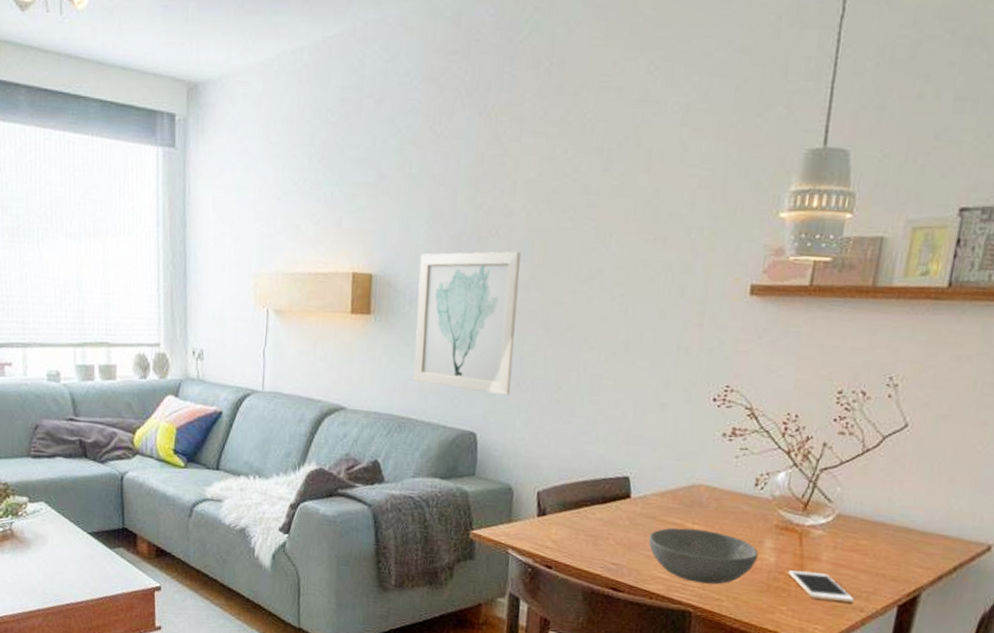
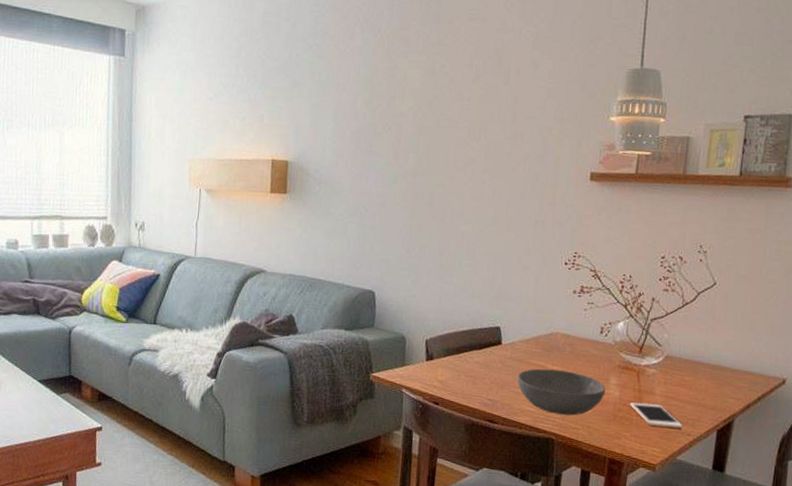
wall art: present [413,251,521,395] -> none [322,144,409,260]

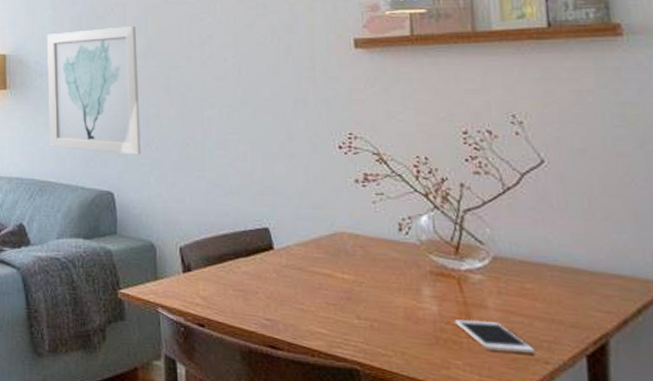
wall art: none [322,144,409,260] -> present [46,25,141,154]
bowl: present [517,368,606,416] -> none [299,278,419,339]

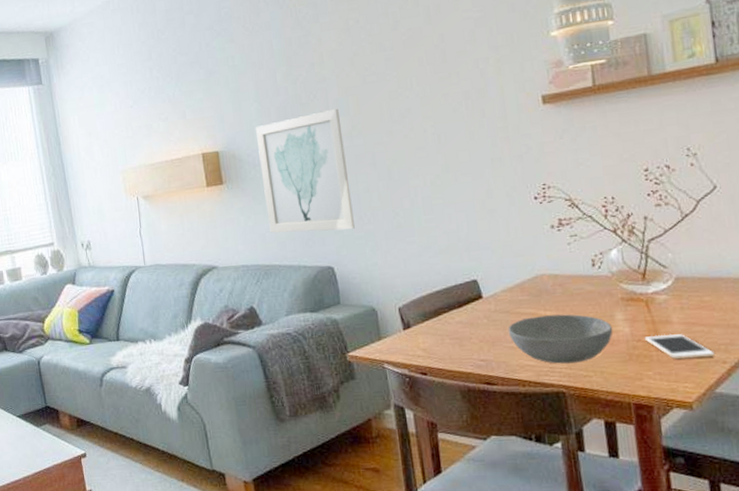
bowl: none [299,278,419,339] -> present [508,314,613,364]

